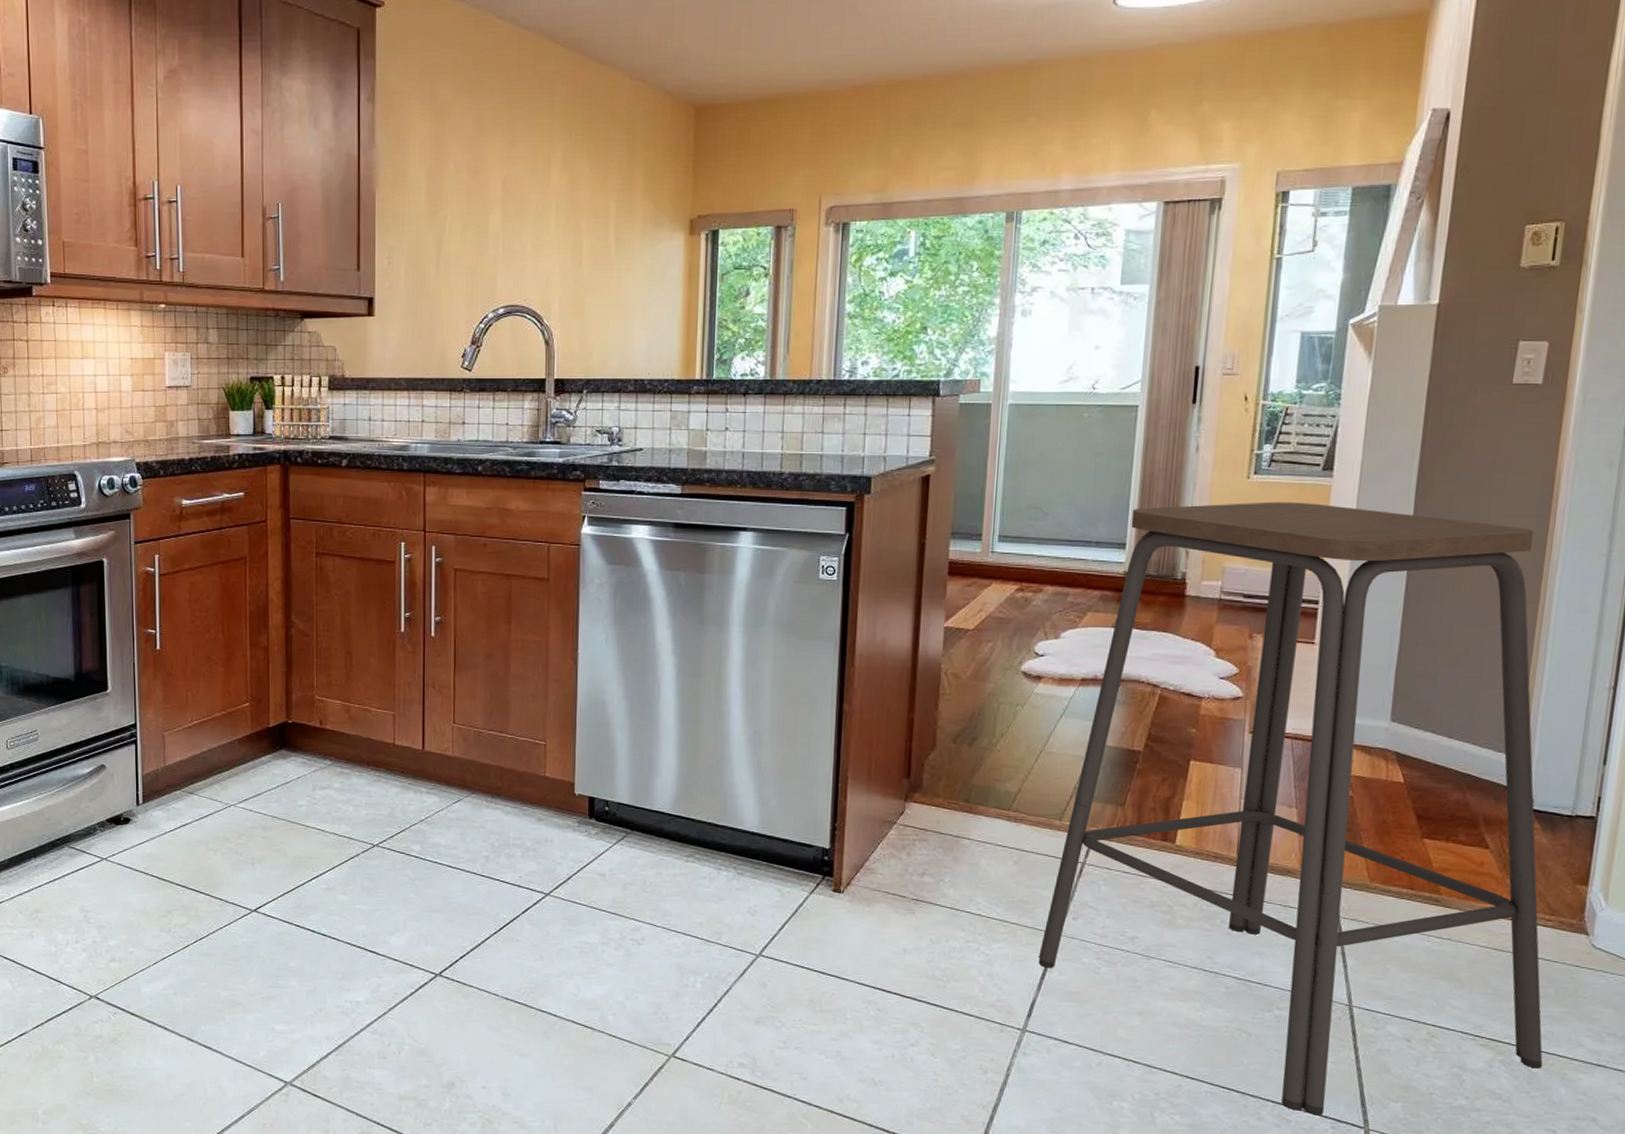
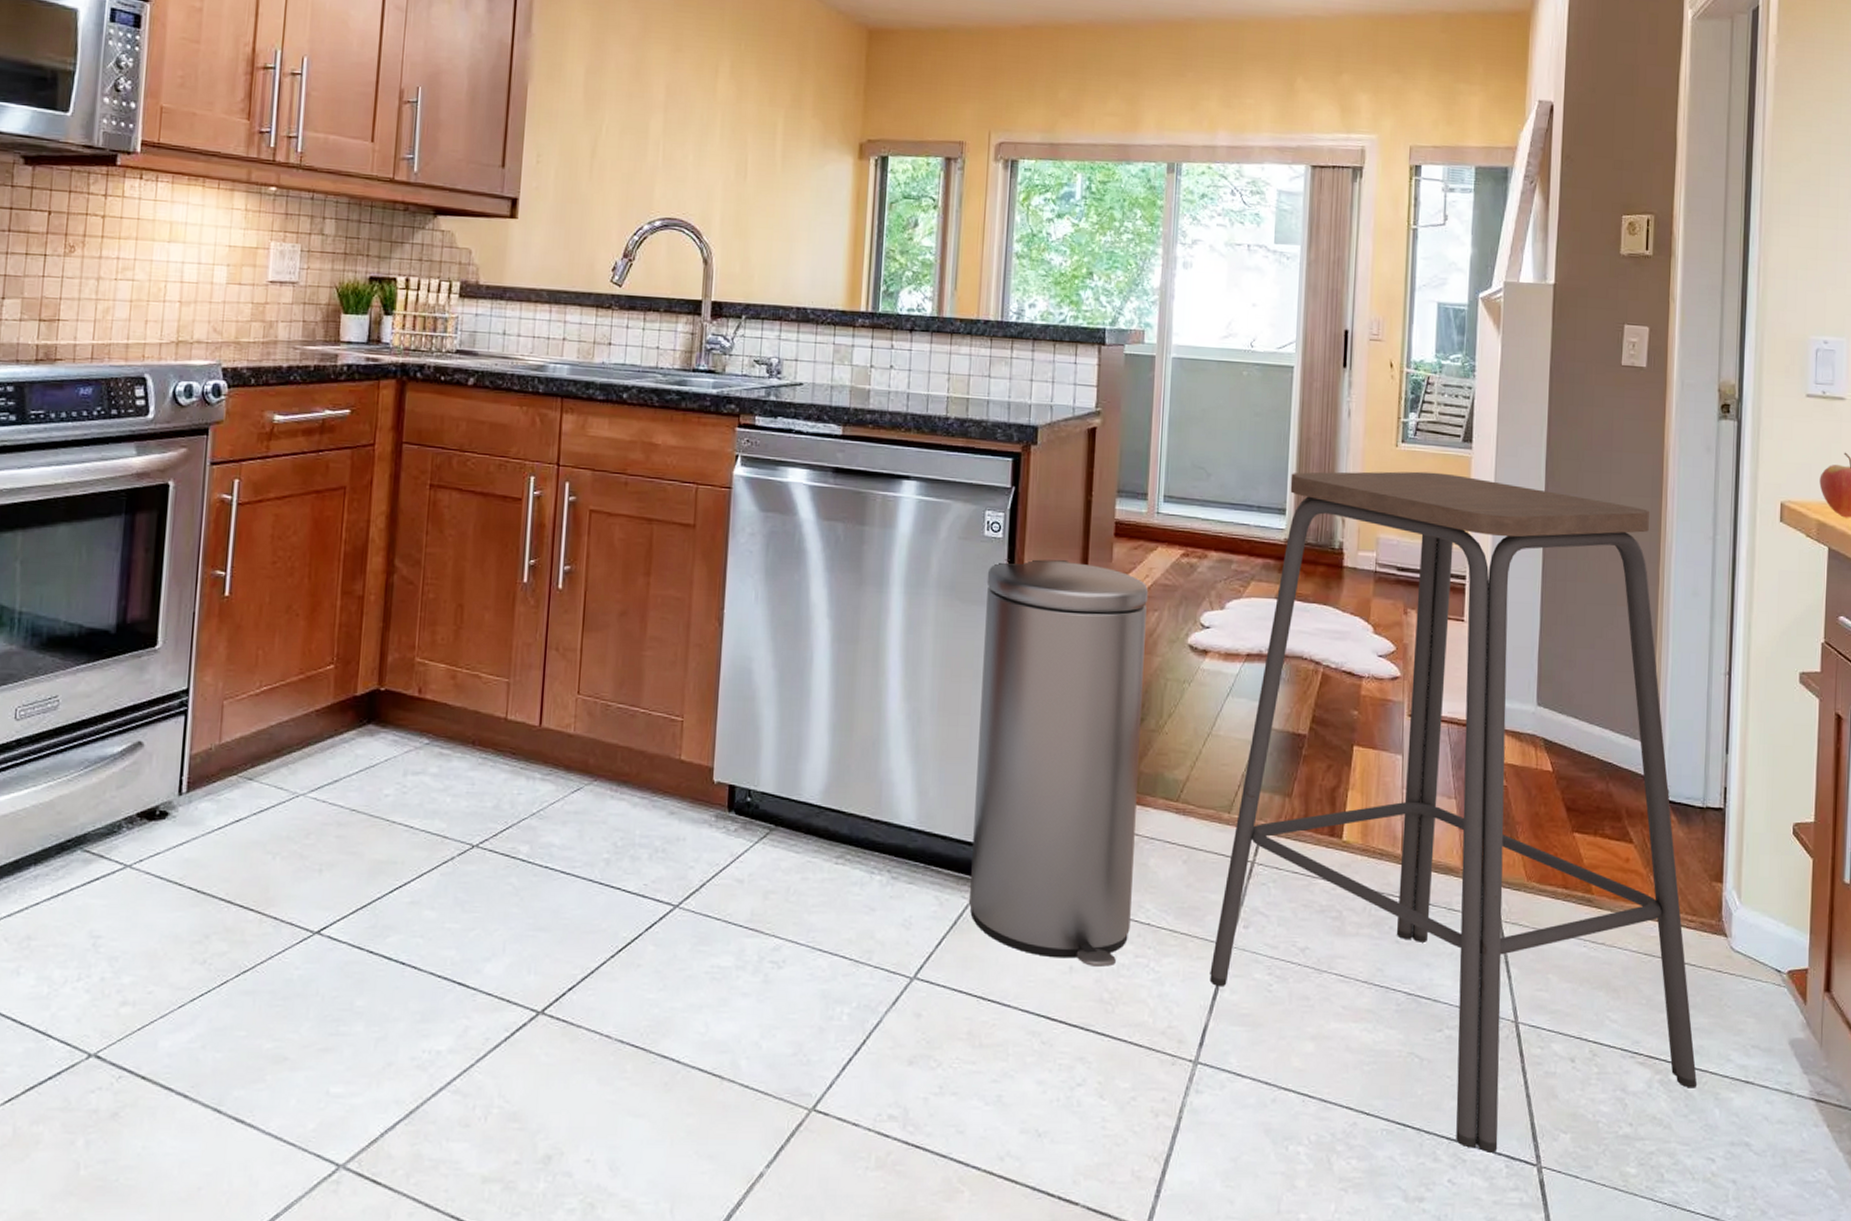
pedal bin: none [809,598,982,949] -> present [969,559,1149,967]

